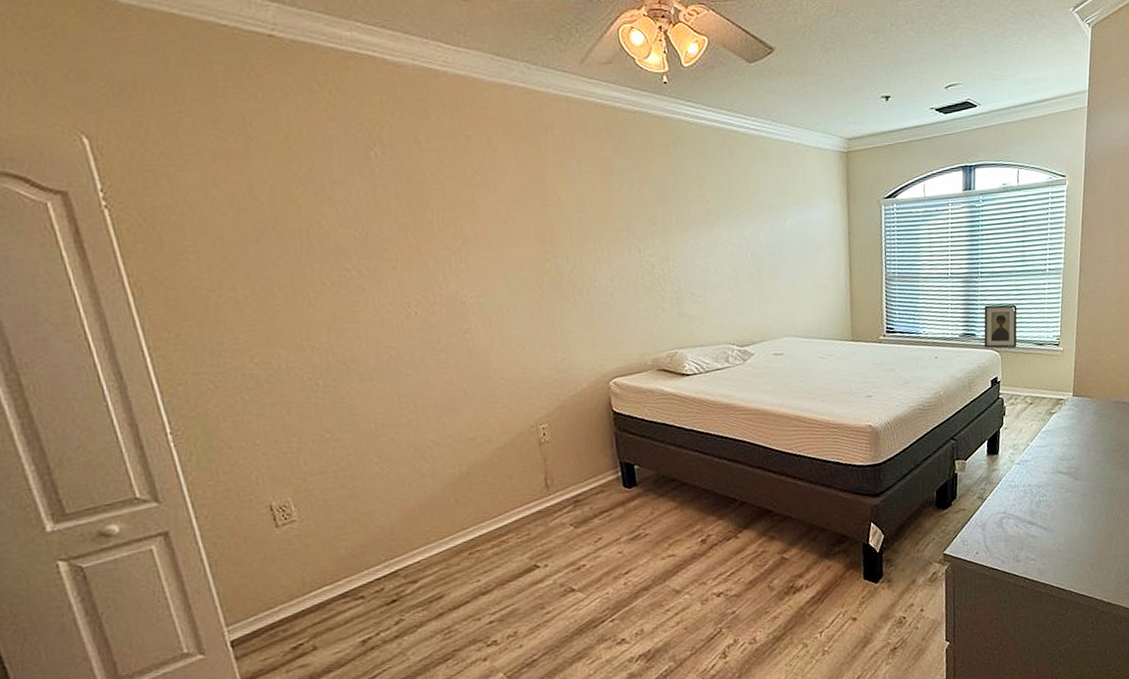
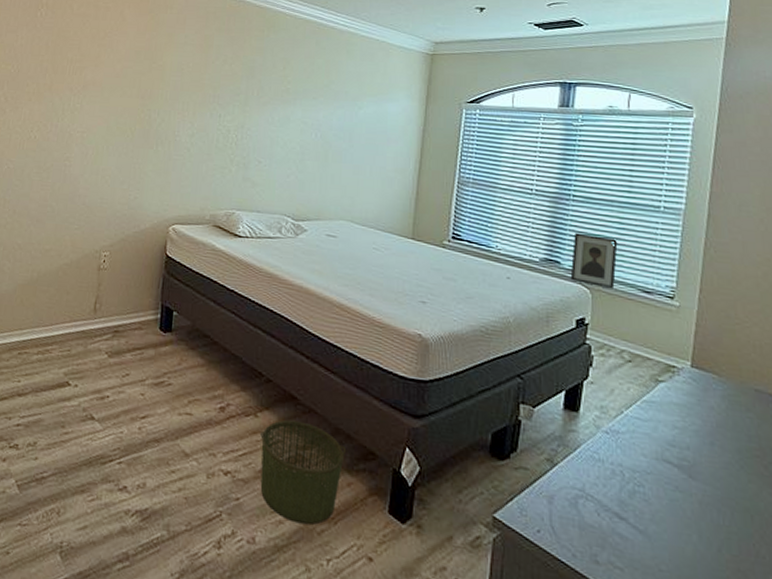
basket: none [744,529,823,614] -> present [260,419,347,526]

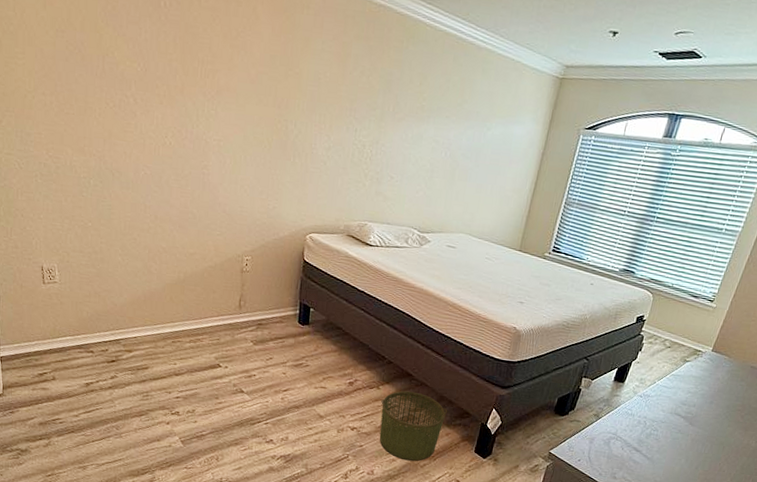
picture frame: present [570,232,618,289] -> none [639,248,683,294]

